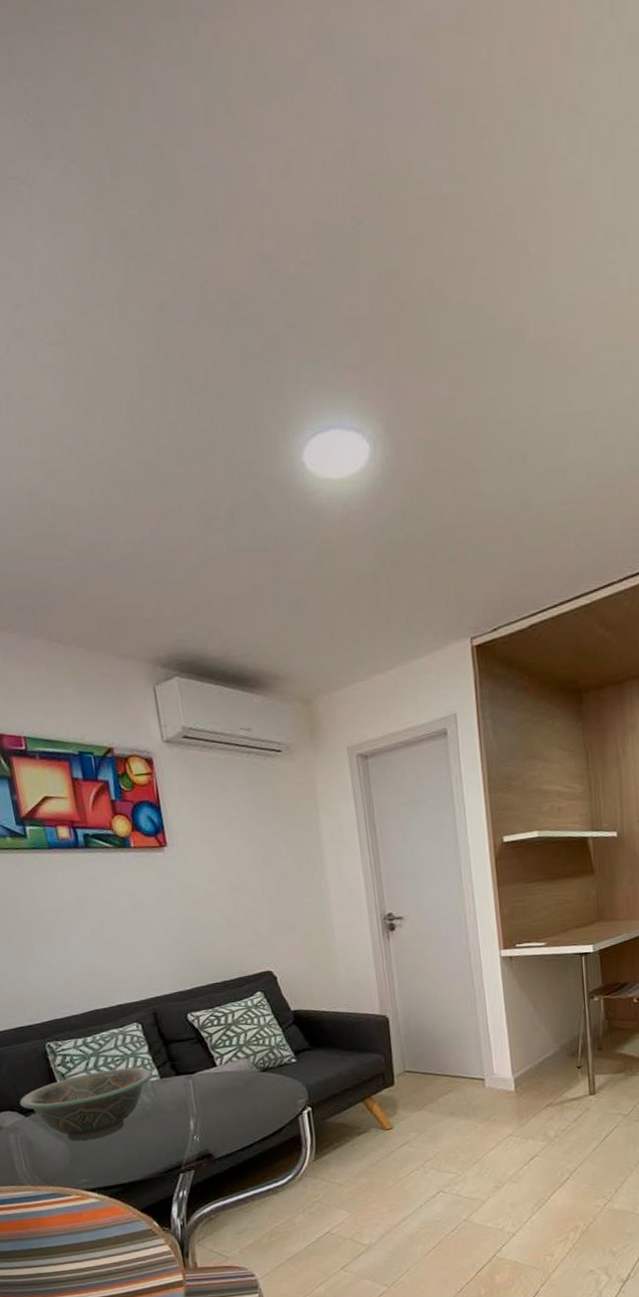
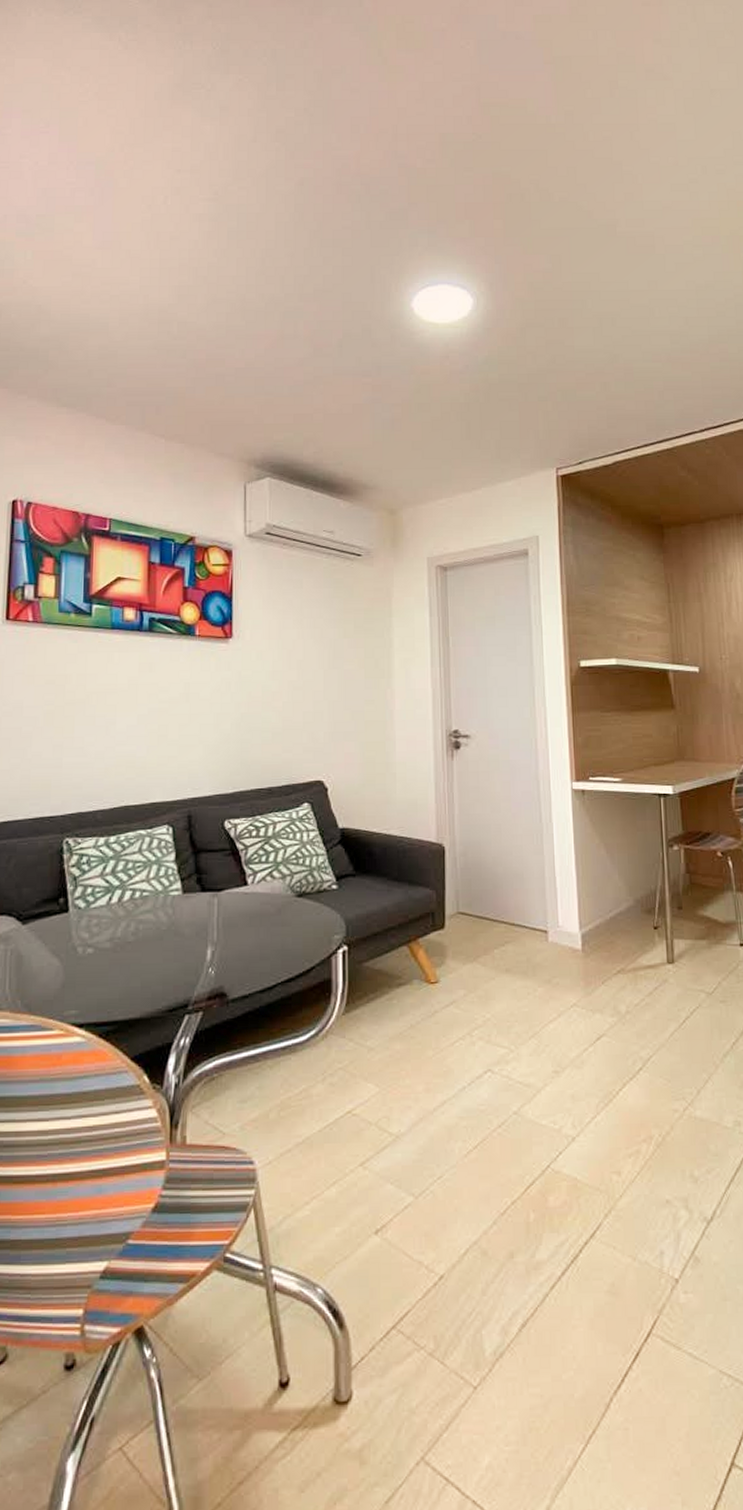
decorative bowl: present [19,1067,153,1141] -> none [19,877,175,961]

